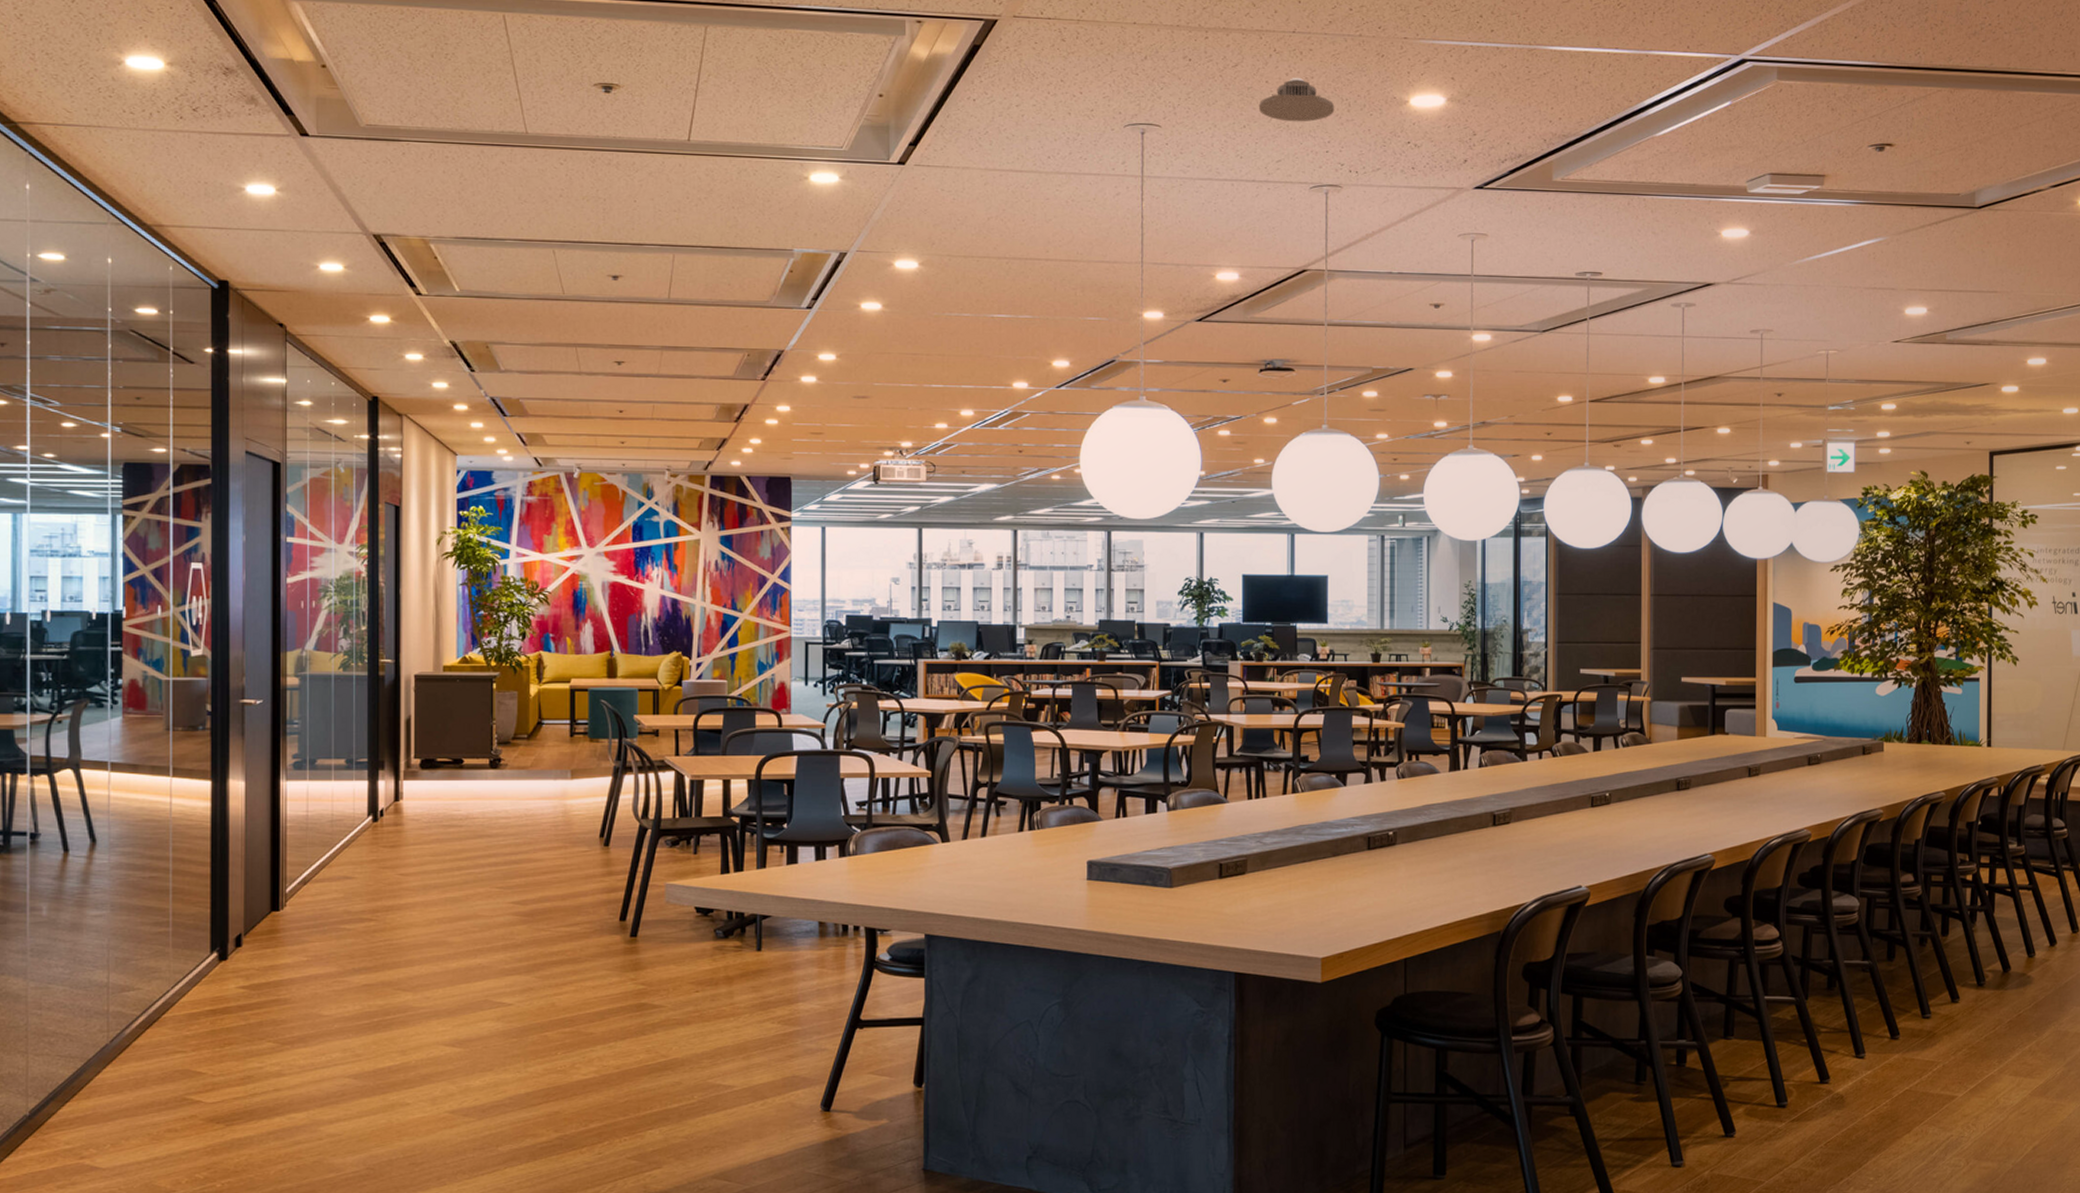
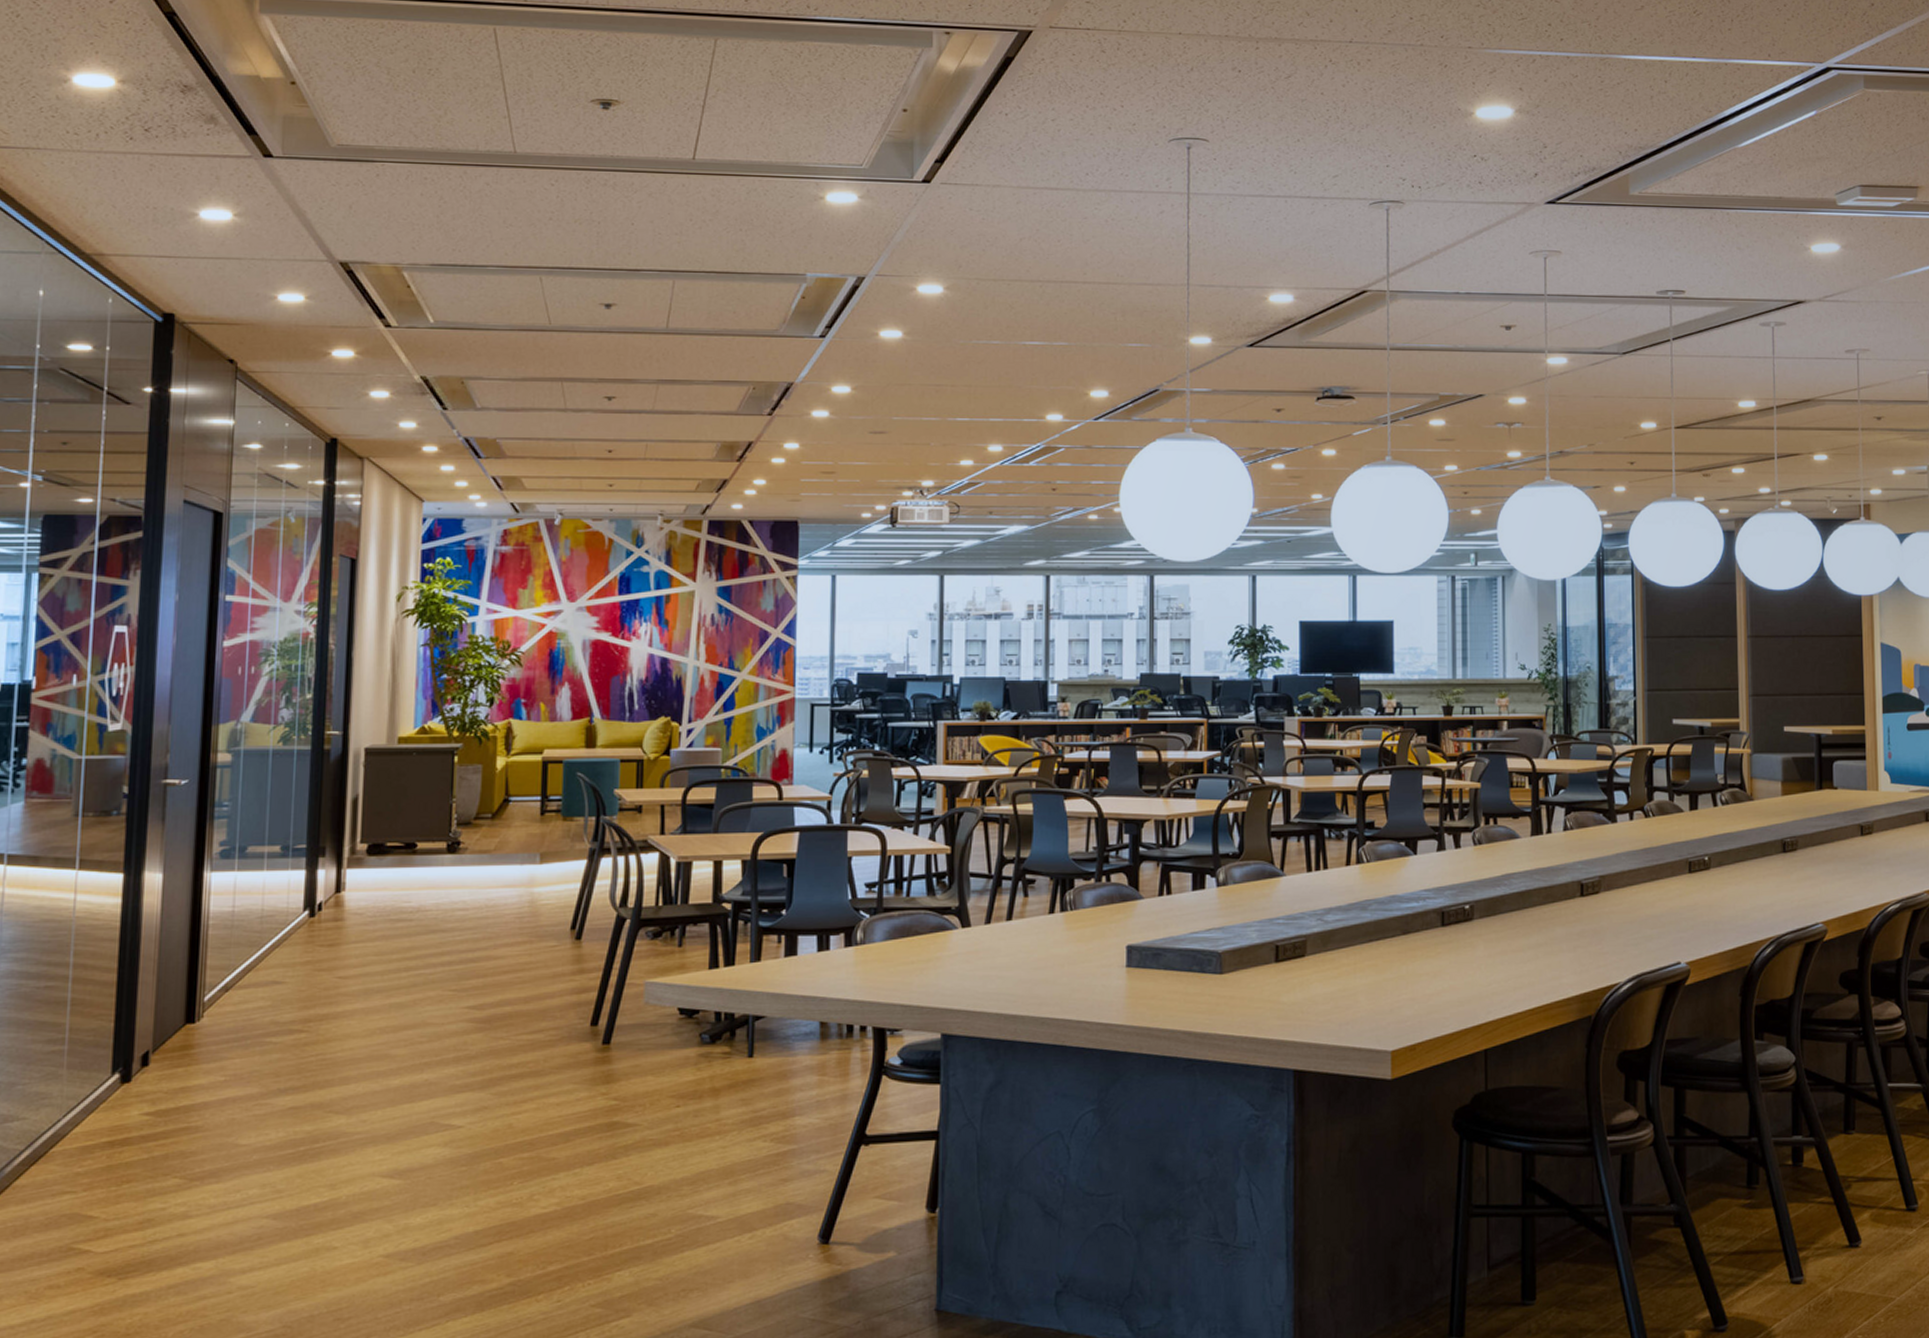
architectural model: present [1258,78,1335,122] -> none [1313,89,1395,136]

